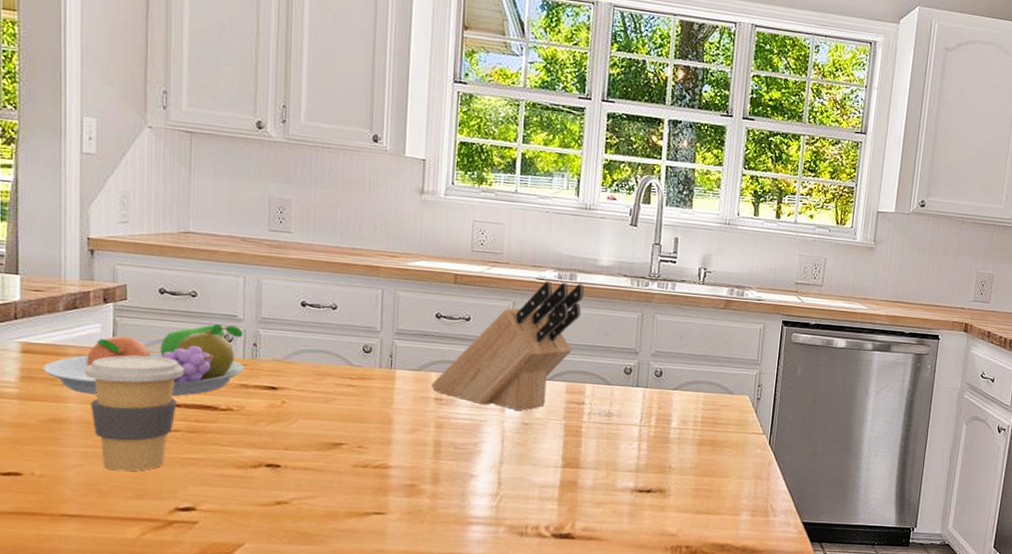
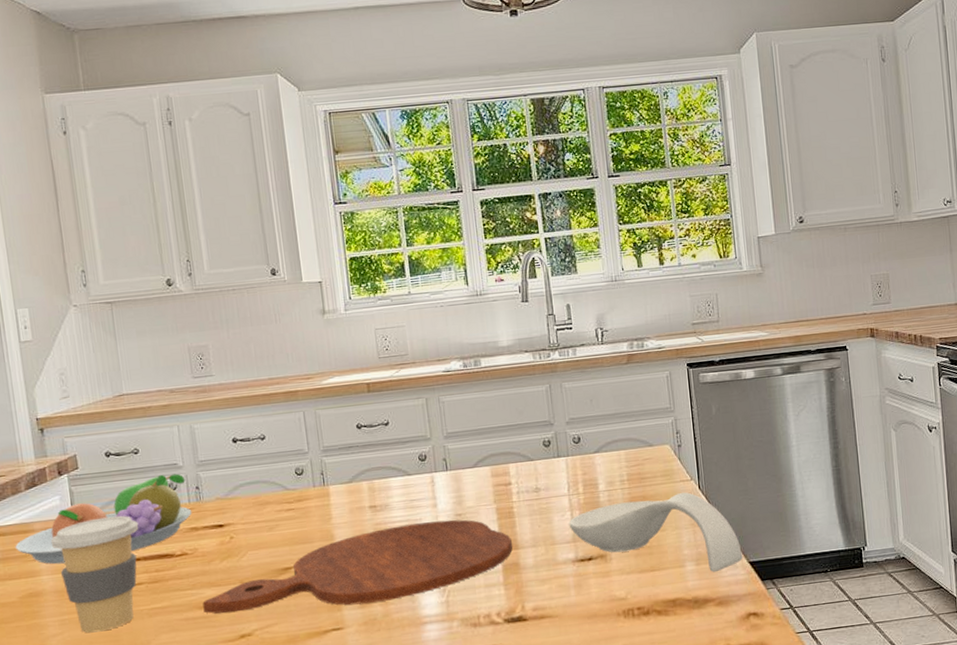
cutting board: none [241,423,574,495] -> present [202,519,513,614]
knife block: present [430,281,585,411] -> none [363,368,492,504]
spoon rest: none [634,442,798,526] -> present [569,492,743,573]

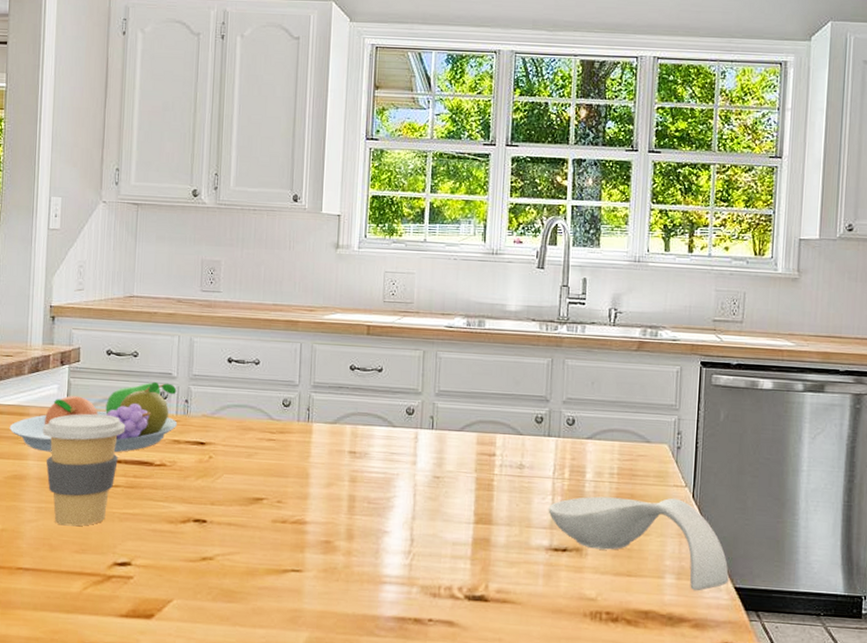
cutting board: present [202,519,513,614] -> none [171,477,486,552]

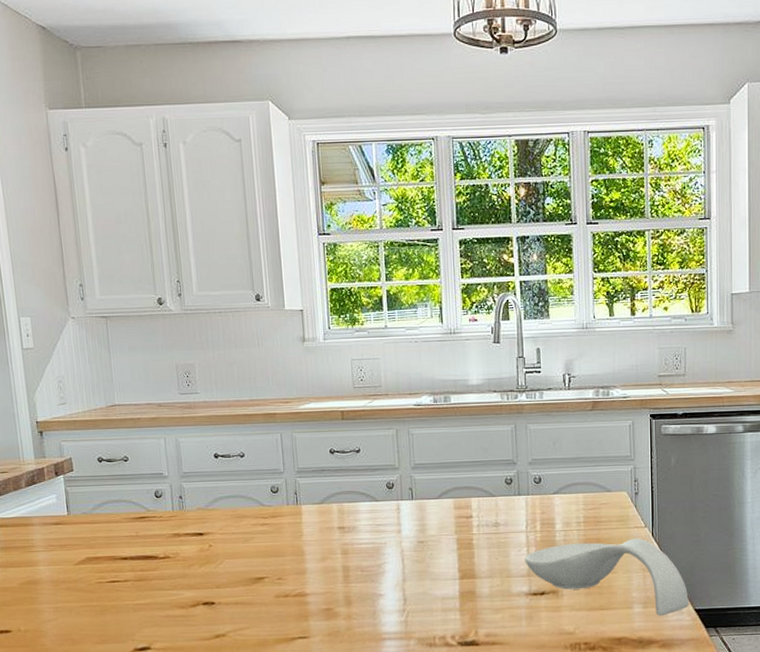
fruit bowl: present [9,381,178,453] -> none [16,482,175,557]
coffee cup: present [42,413,126,527] -> none [47,517,127,621]

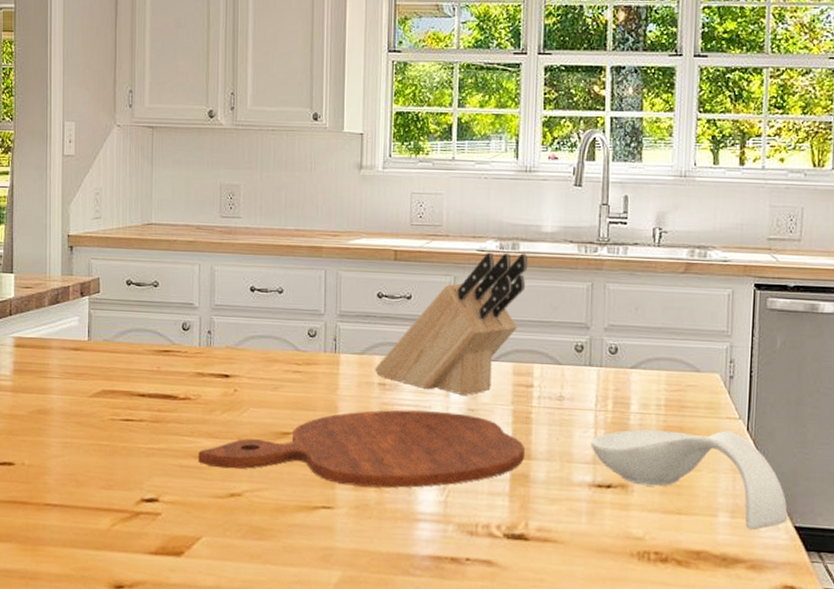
cutting board: none [182,546,470,617] -> present [198,410,524,488]
knife block: none [333,405,459,531] -> present [374,252,528,396]

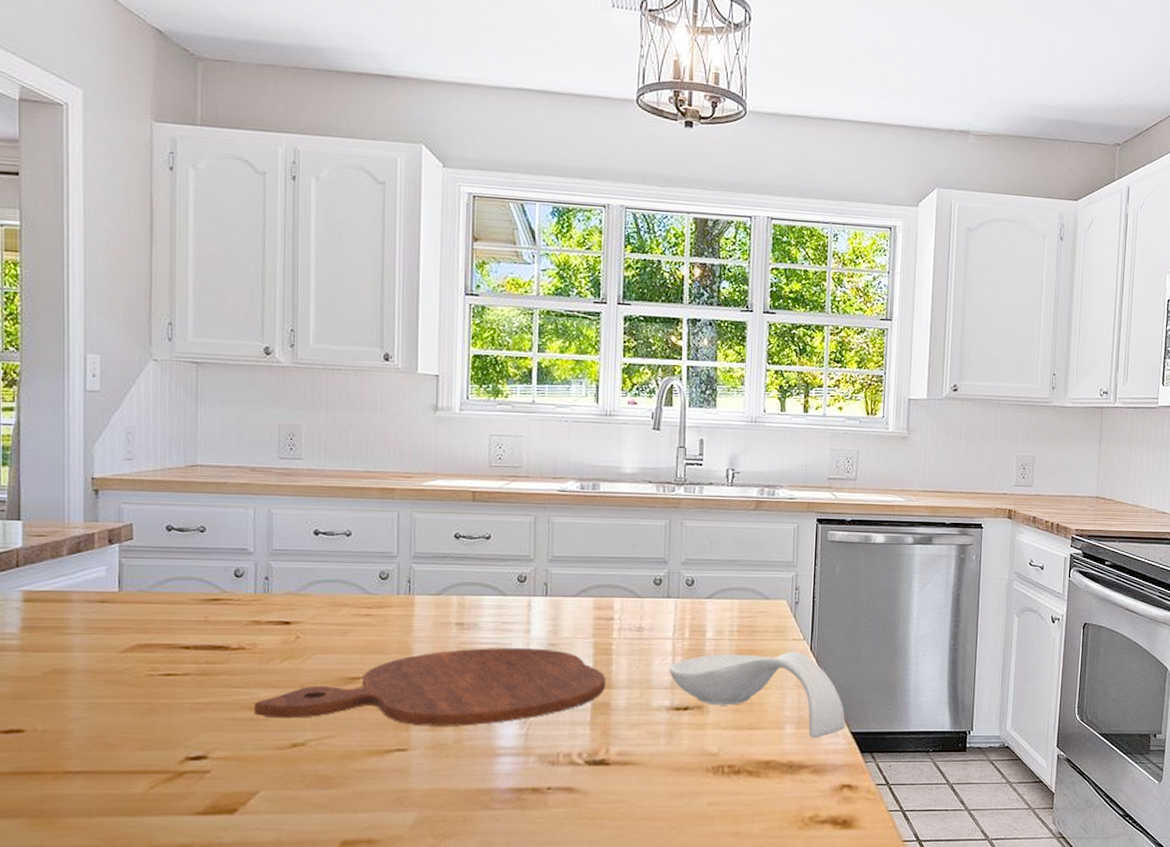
knife block: present [374,252,528,396] -> none [451,492,608,632]

